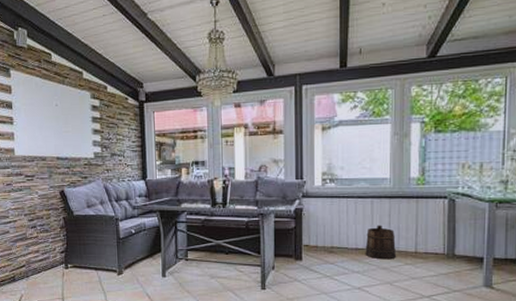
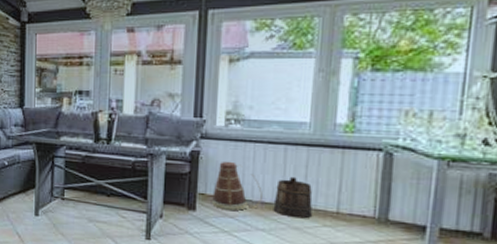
basket: none [315,215,356,257] -> present [212,161,263,211]

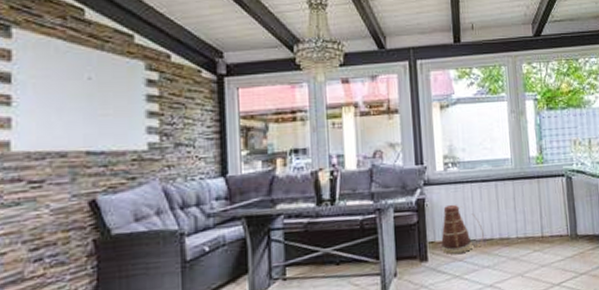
bucket: present [273,176,313,219] -> none [493,210,524,249]

